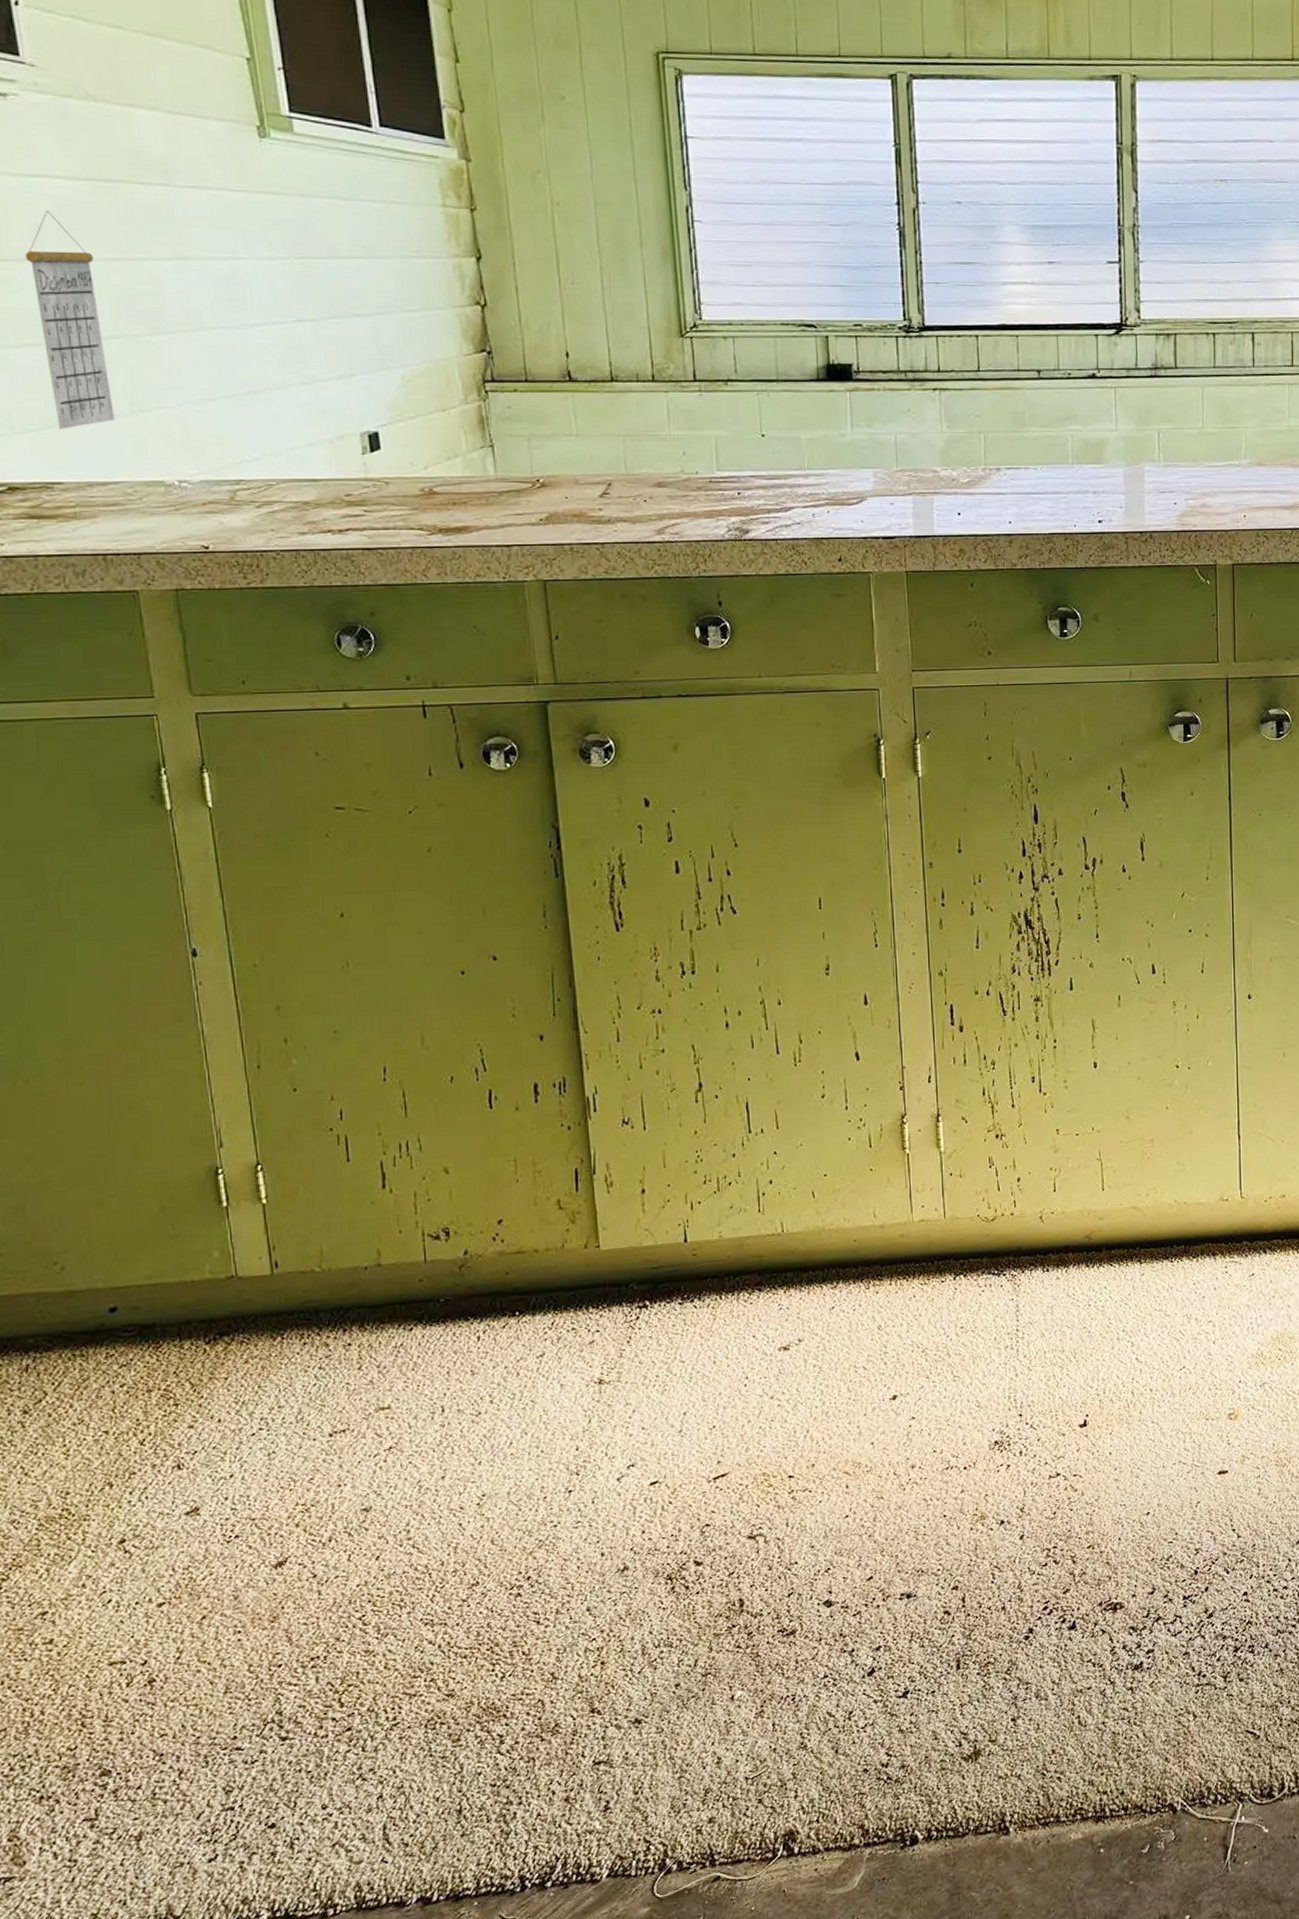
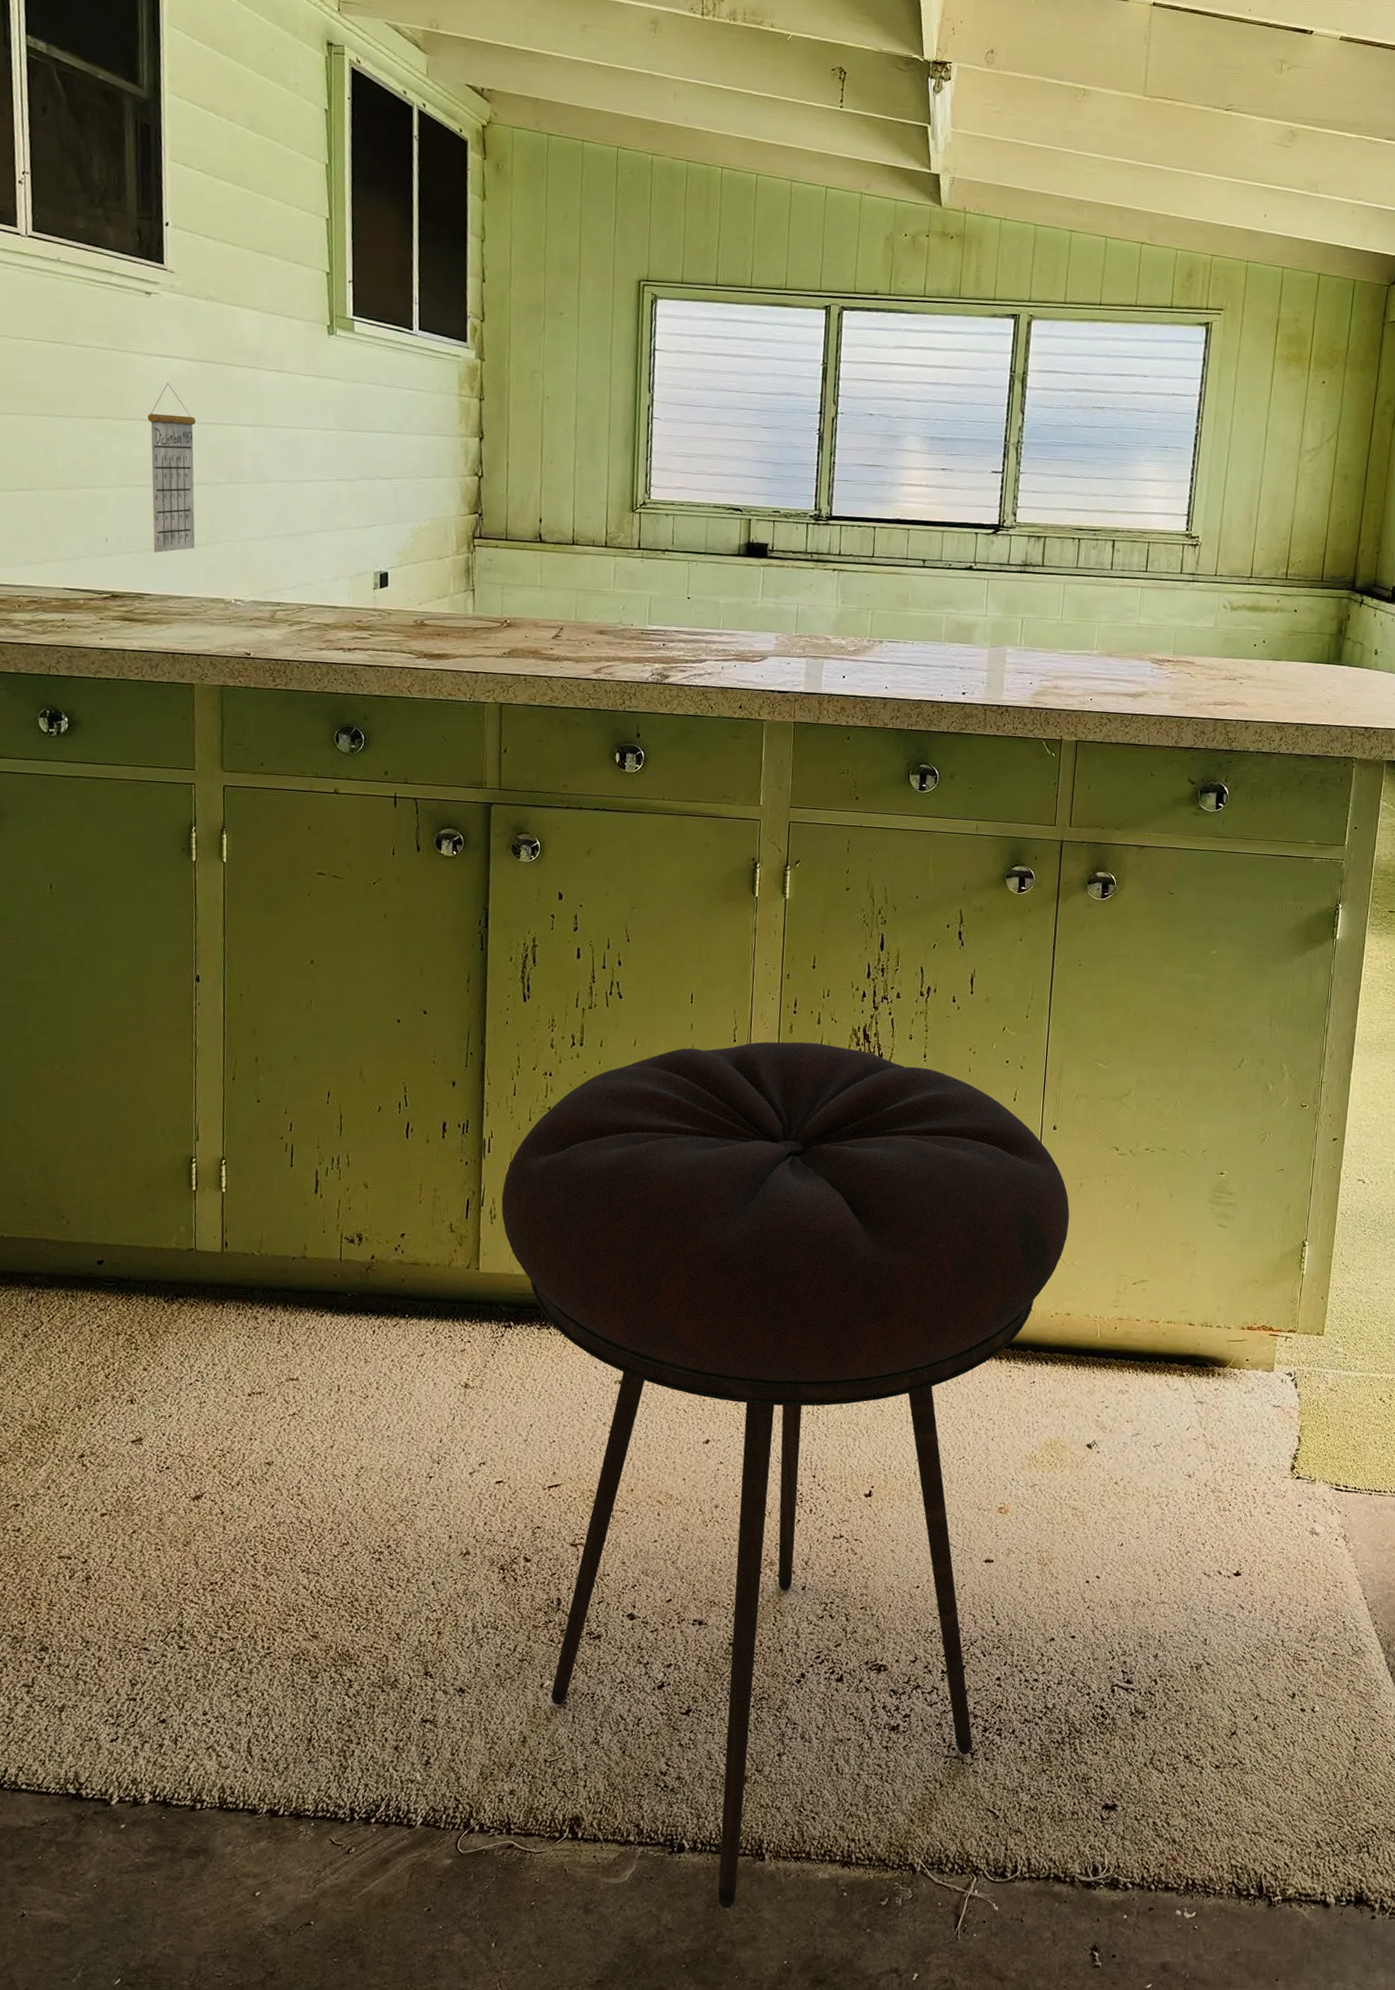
stool: none [617,936,1275,1894] -> present [501,1041,1070,1909]

